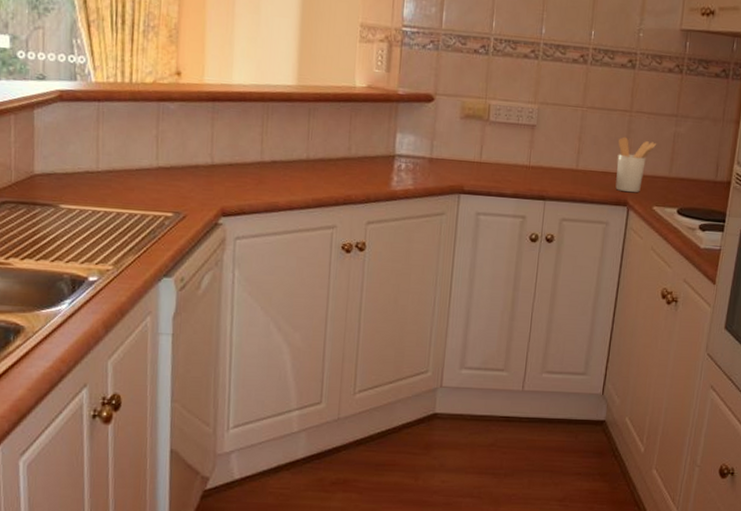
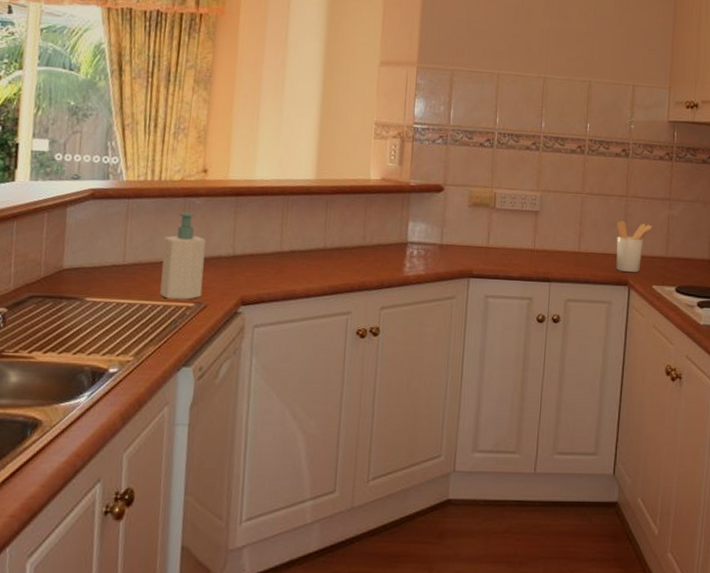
soap bottle: none [136,117,183,210] -> present [160,212,206,300]

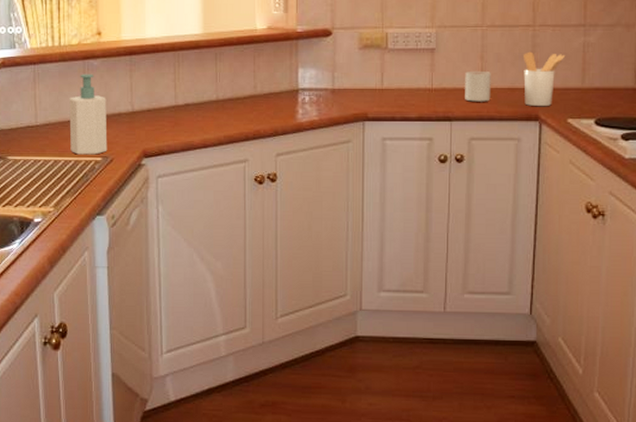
mug: none [563,235,588,265] -> present [465,72,491,102]

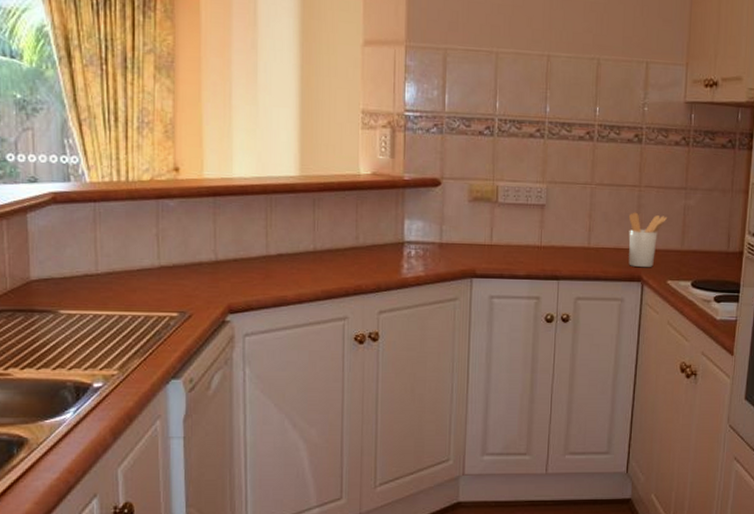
soap bottle: present [69,74,108,155] -> none [138,215,186,310]
mug: present [465,72,491,102] -> none [572,230,598,261]

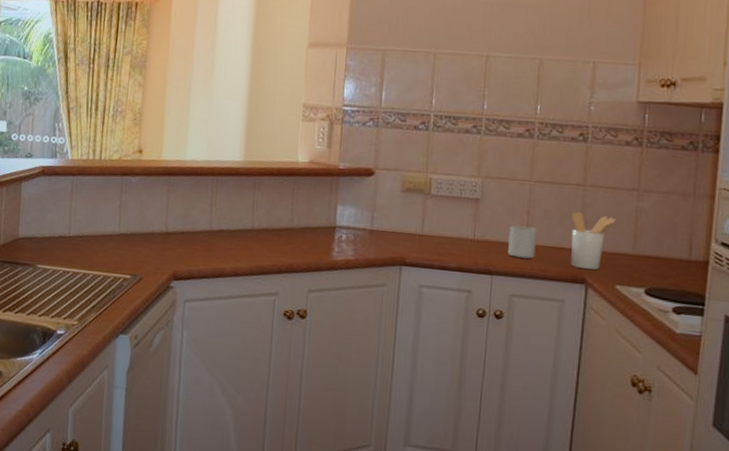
mug: none [572,230,598,261] -> present [508,226,537,259]

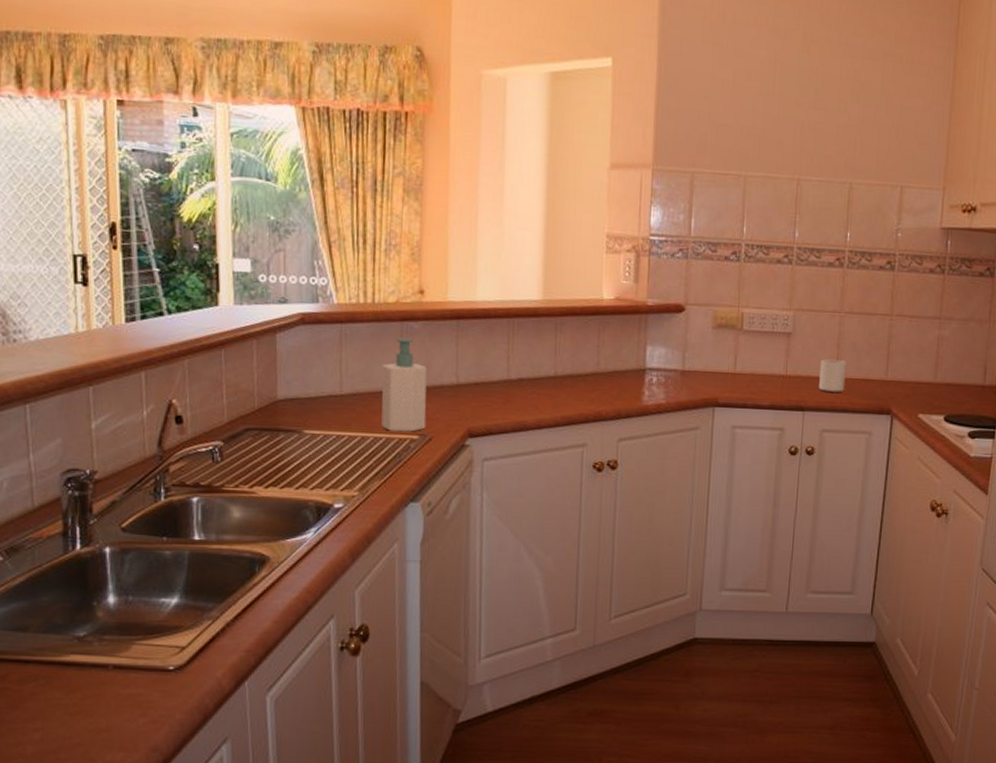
soap bottle: none [100,189,141,272] -> present [381,337,427,432]
utensil holder: present [571,211,617,270] -> none [878,342,920,401]

